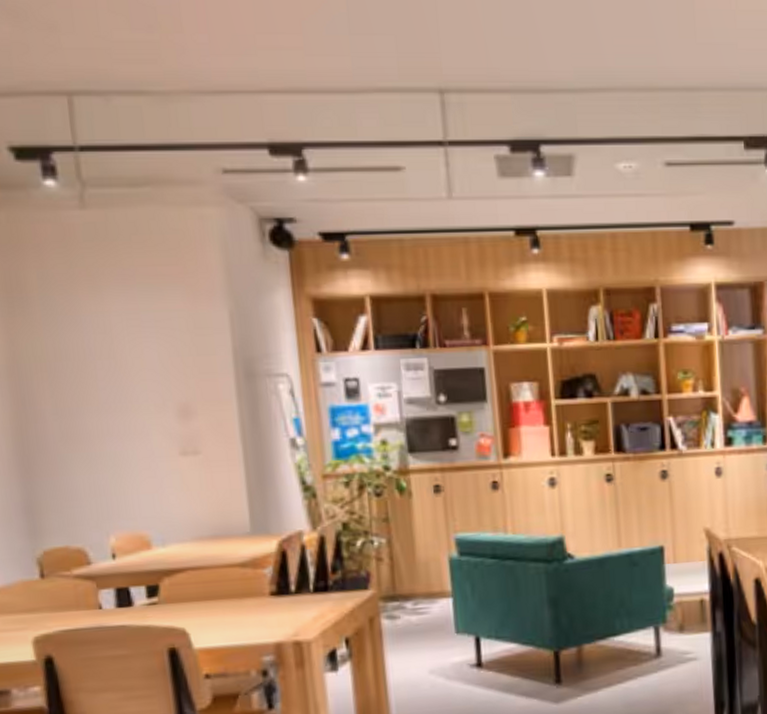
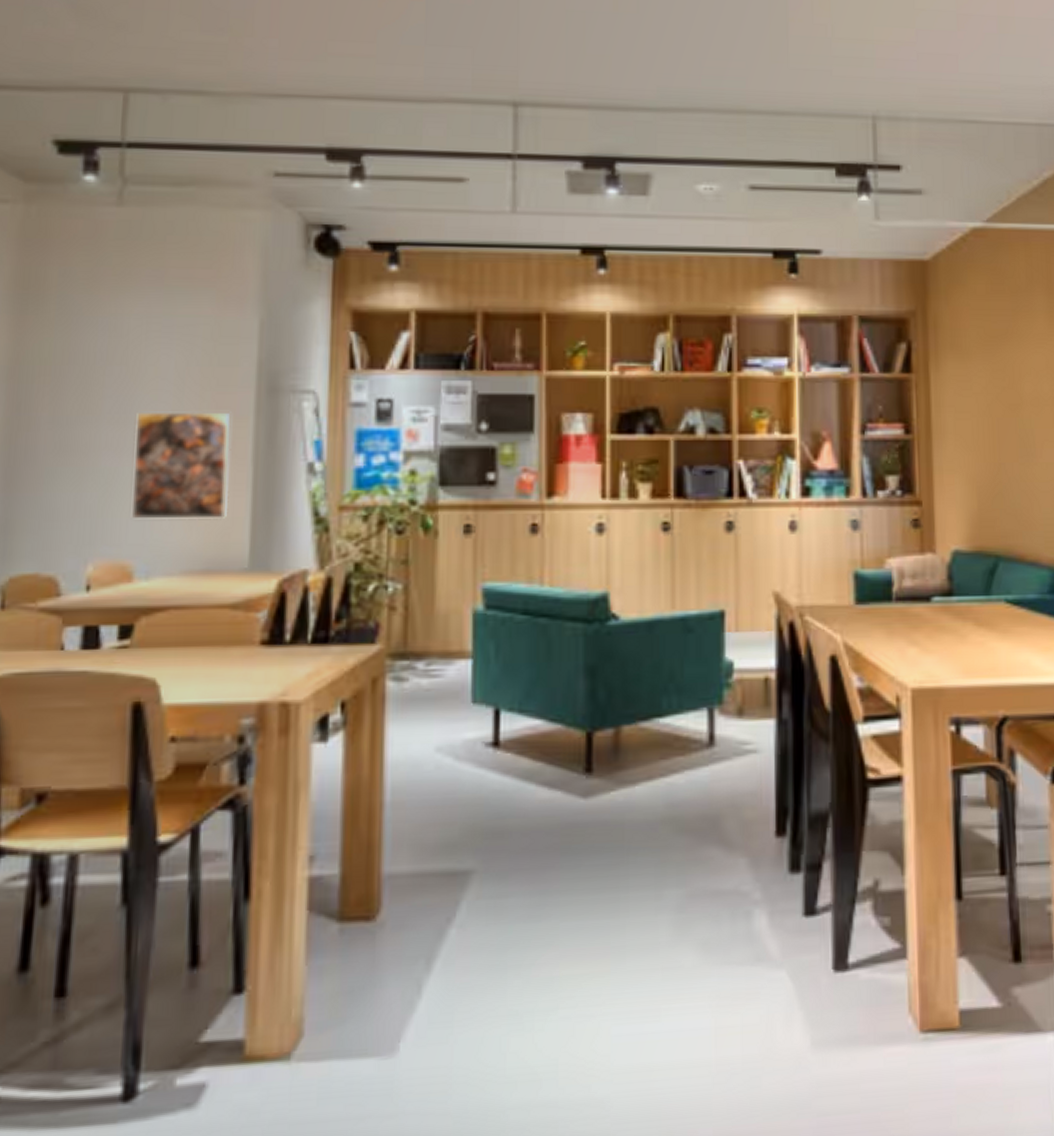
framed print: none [131,398,225,496] -> present [132,413,231,519]

